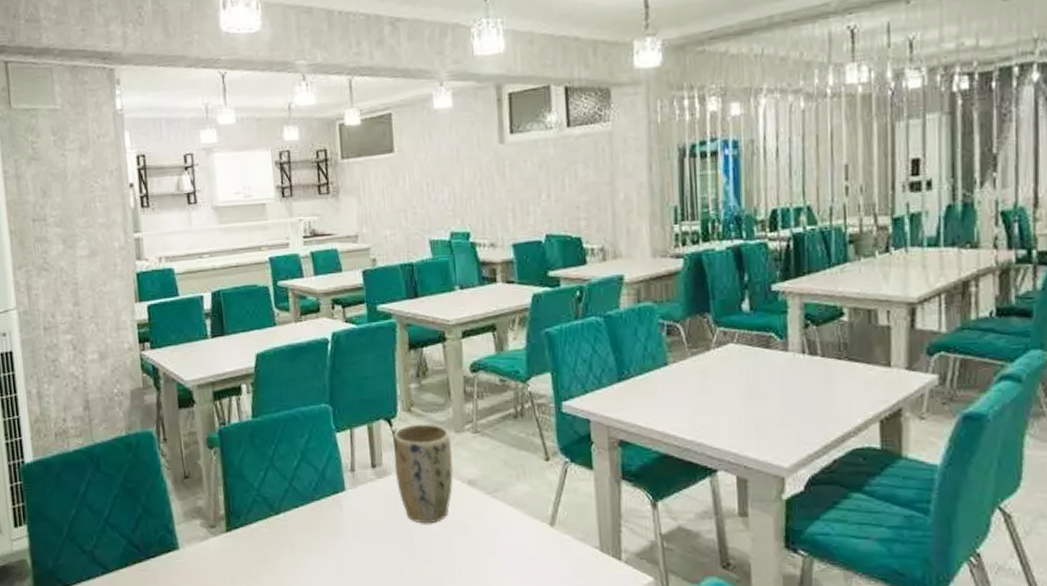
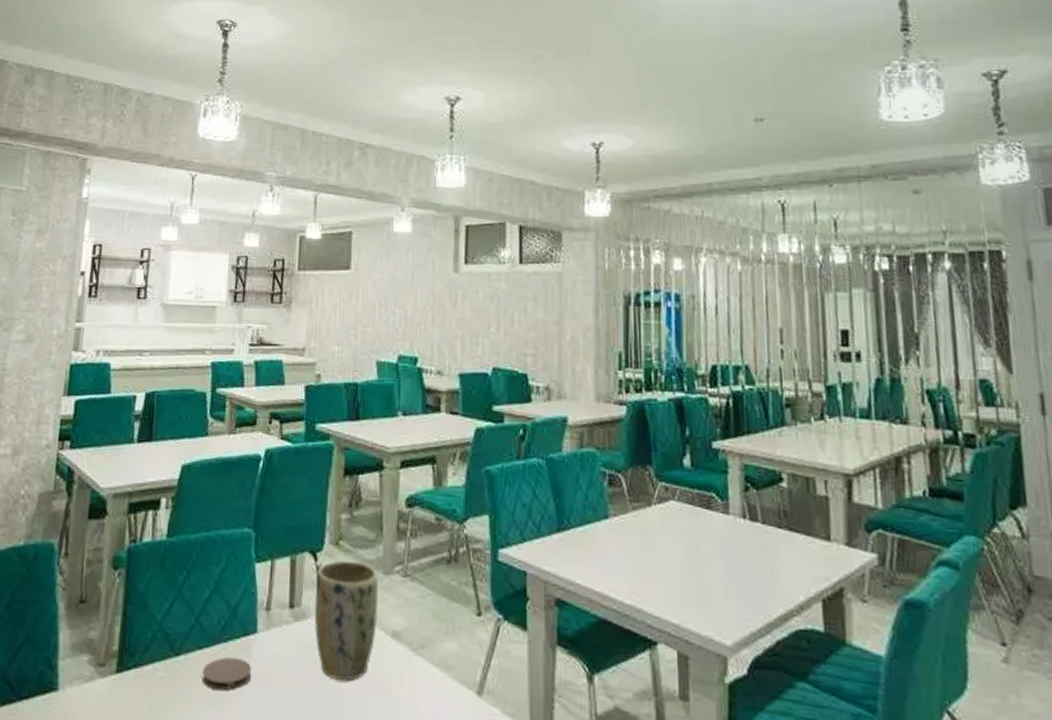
coaster: none [301,511,345,540] -> present [202,656,252,691]

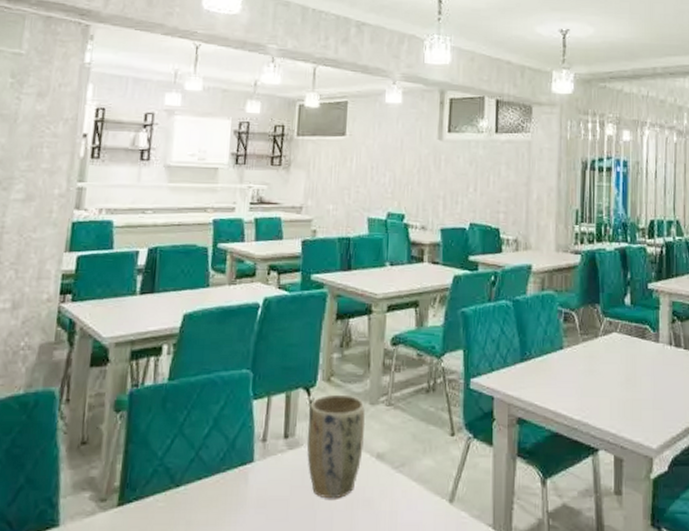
coaster: present [202,656,252,691] -> none [201,484,249,516]

